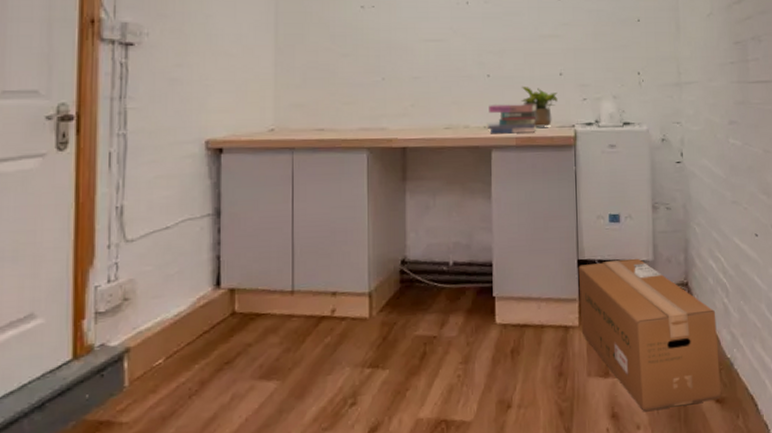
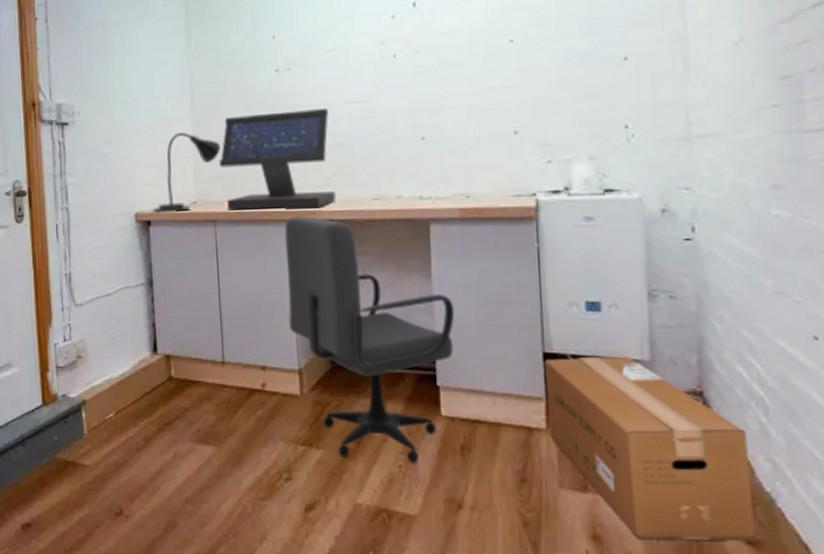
desk lamp: none [225,60,302,141] -> present [152,133,220,214]
computer monitor: none [299,45,411,138] -> present [218,108,336,211]
office chair: none [361,144,510,375] -> present [284,216,455,463]
books: present [486,103,537,134] -> none [423,168,485,205]
potted plant: present [521,86,558,127] -> none [465,148,512,197]

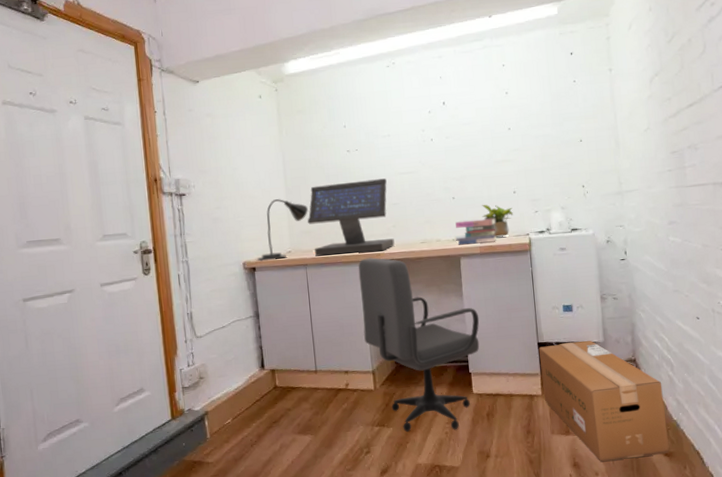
books: none [423,168,485,205] -> present [455,218,496,245]
potted plant: none [465,148,512,197] -> present [482,204,513,237]

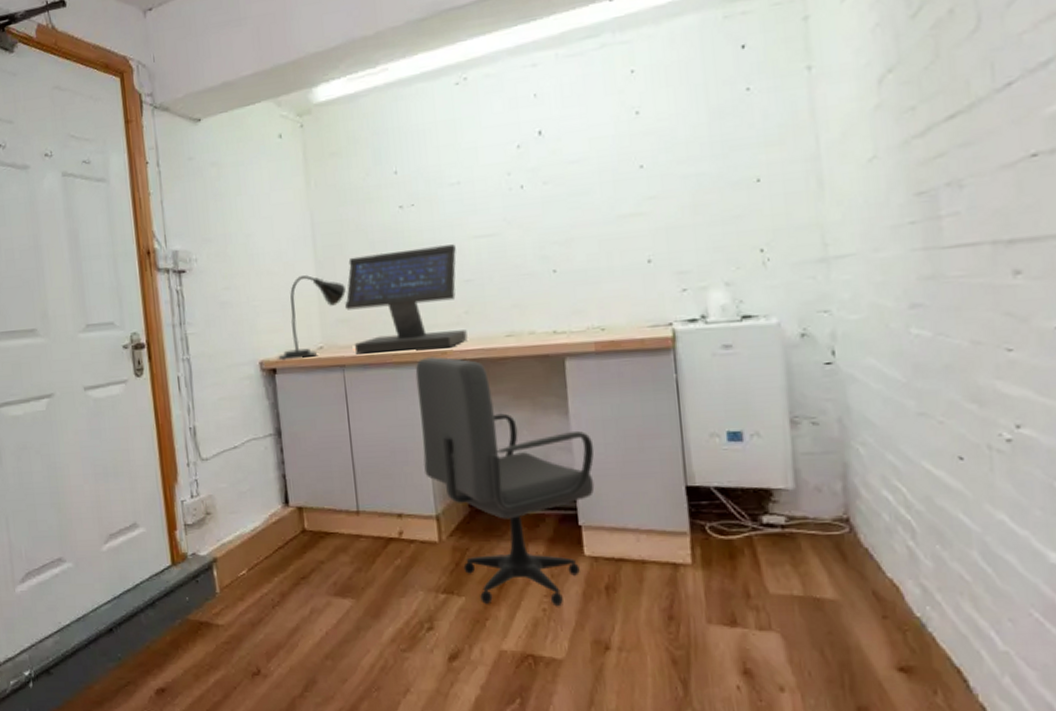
books: present [455,218,496,245] -> none [556,300,620,340]
potted plant: present [482,204,513,237] -> none [598,279,647,329]
box: present [538,341,669,462] -> none [687,487,907,672]

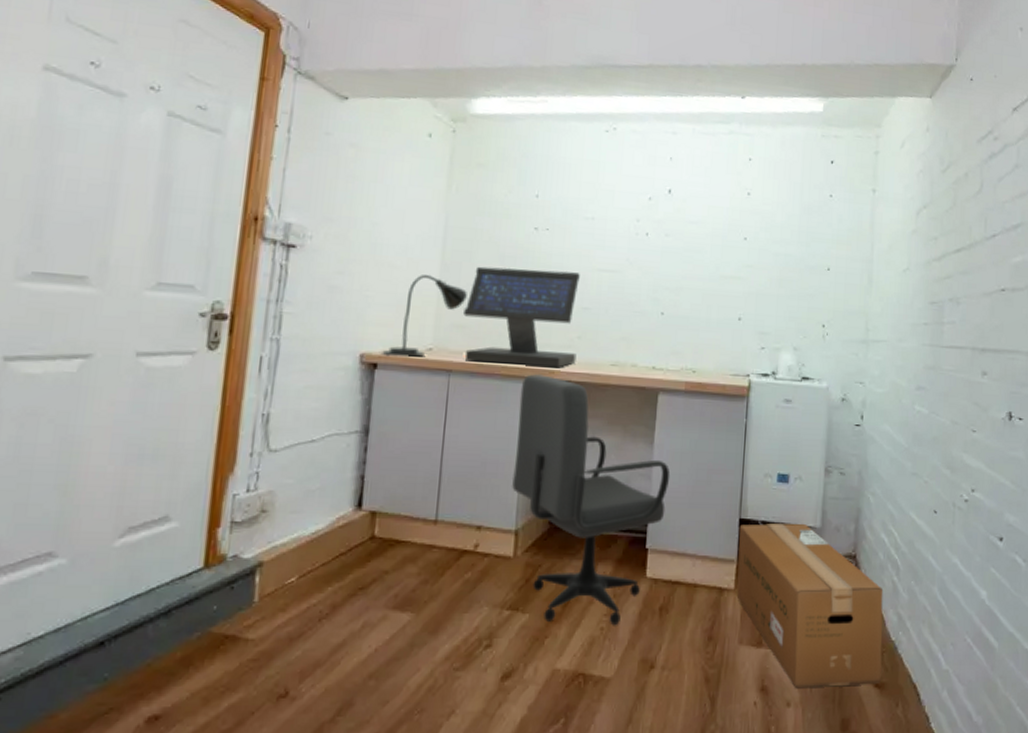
box: none [687,487,907,672] -> present [737,523,884,689]

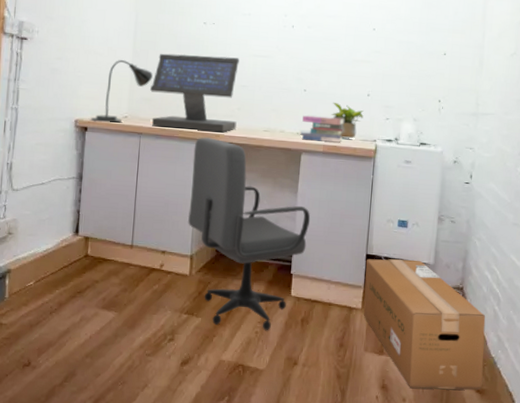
books: none [655,343,711,379] -> present [299,114,344,143]
potted plant: none [695,327,734,374] -> present [331,102,364,139]

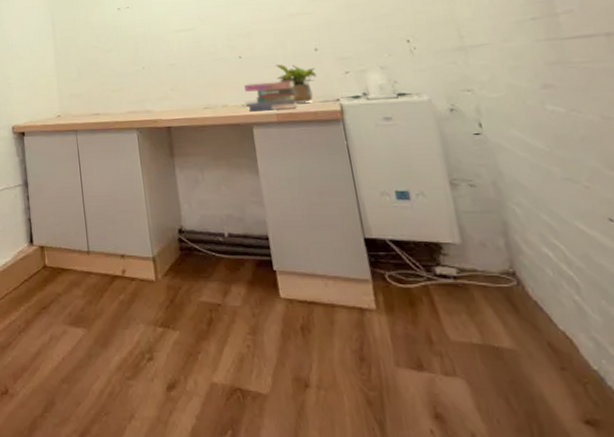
desk lamp: present [89,60,153,123] -> none [25,60,78,126]
computer monitor: present [149,53,239,133] -> none [77,37,174,122]
office chair: present [188,137,311,330] -> none [132,124,285,343]
box: present [363,259,486,390] -> none [365,241,593,421]

